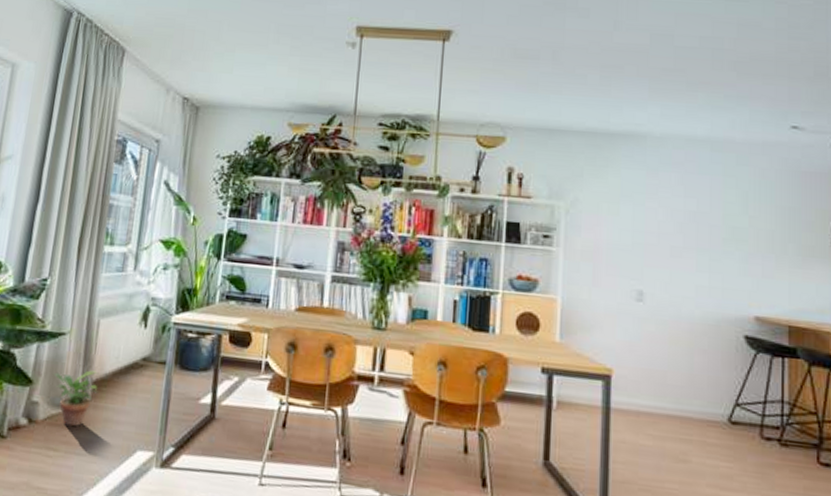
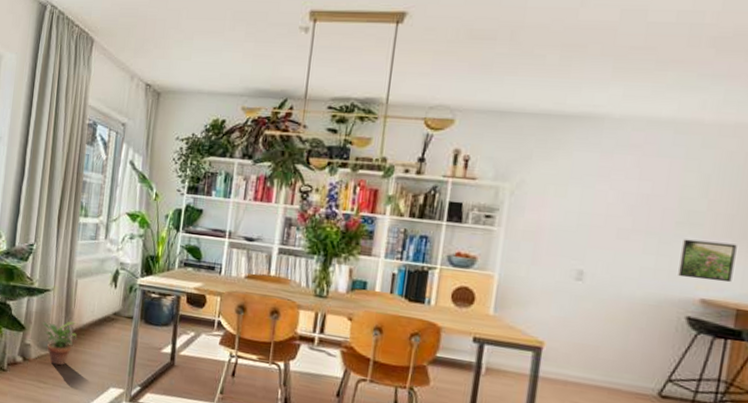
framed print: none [731,255,780,299] -> present [678,239,737,283]

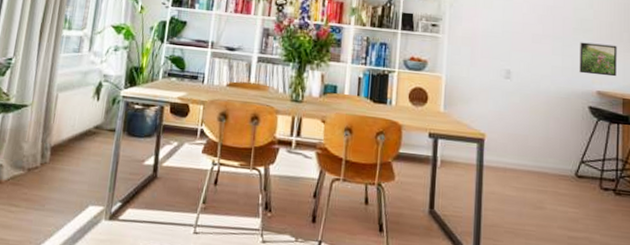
potted plant: present [41,321,78,366] -> none [16,137,57,186]

